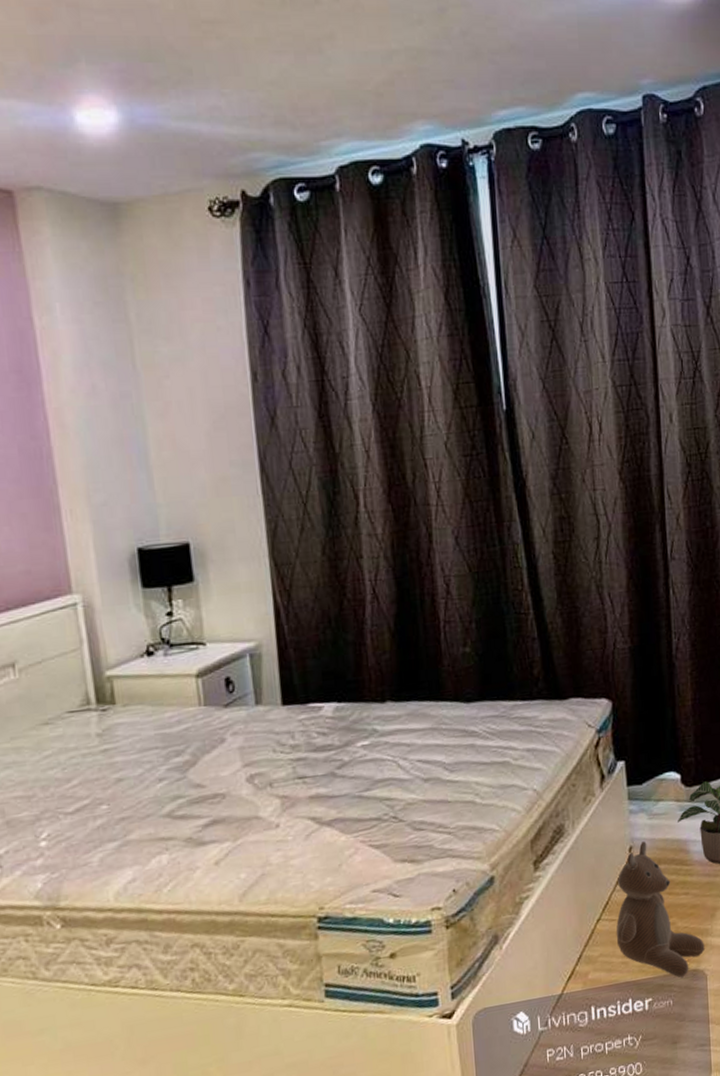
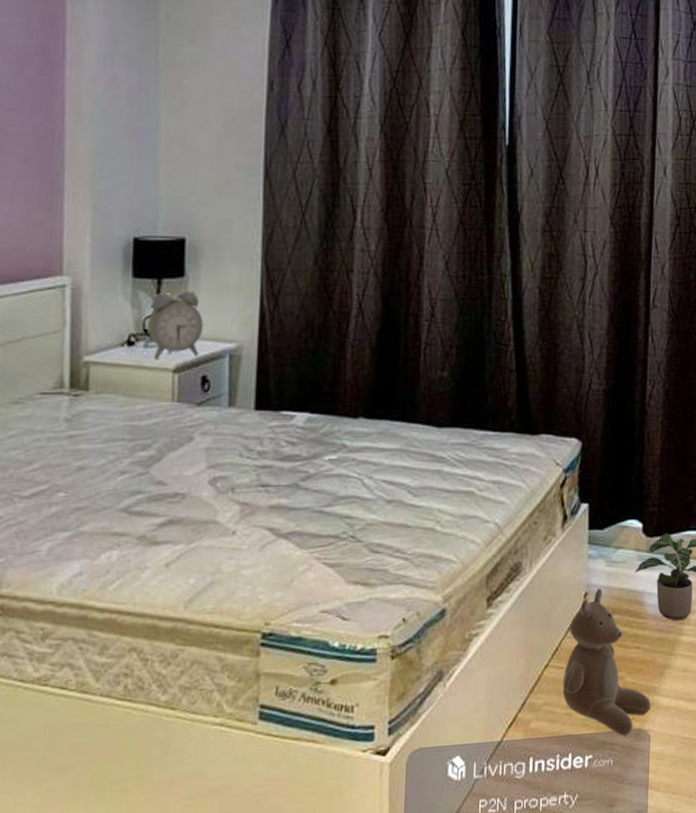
alarm clock: none [164,594,220,667] -> present [148,290,204,360]

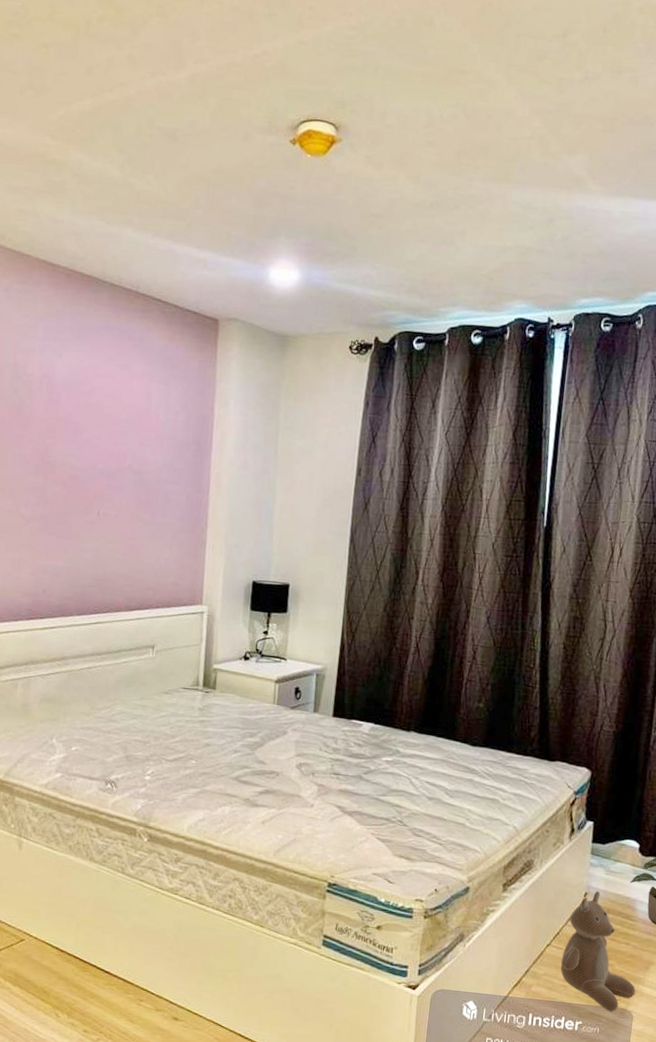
alarm clock: present [148,290,204,360] -> none [259,623,299,672]

